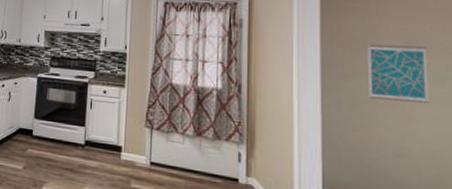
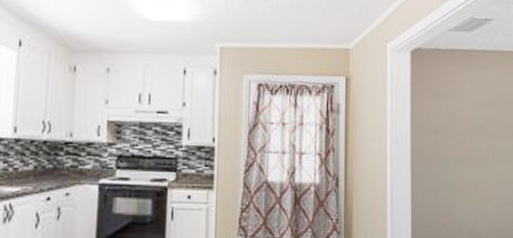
wall art: present [368,44,429,103] -> none [449,129,495,185]

